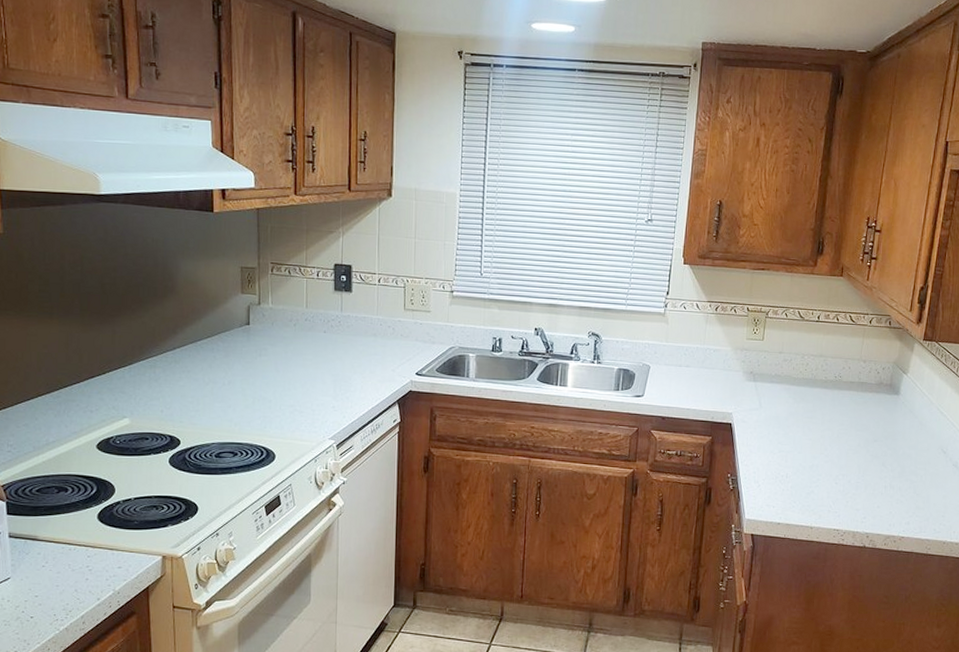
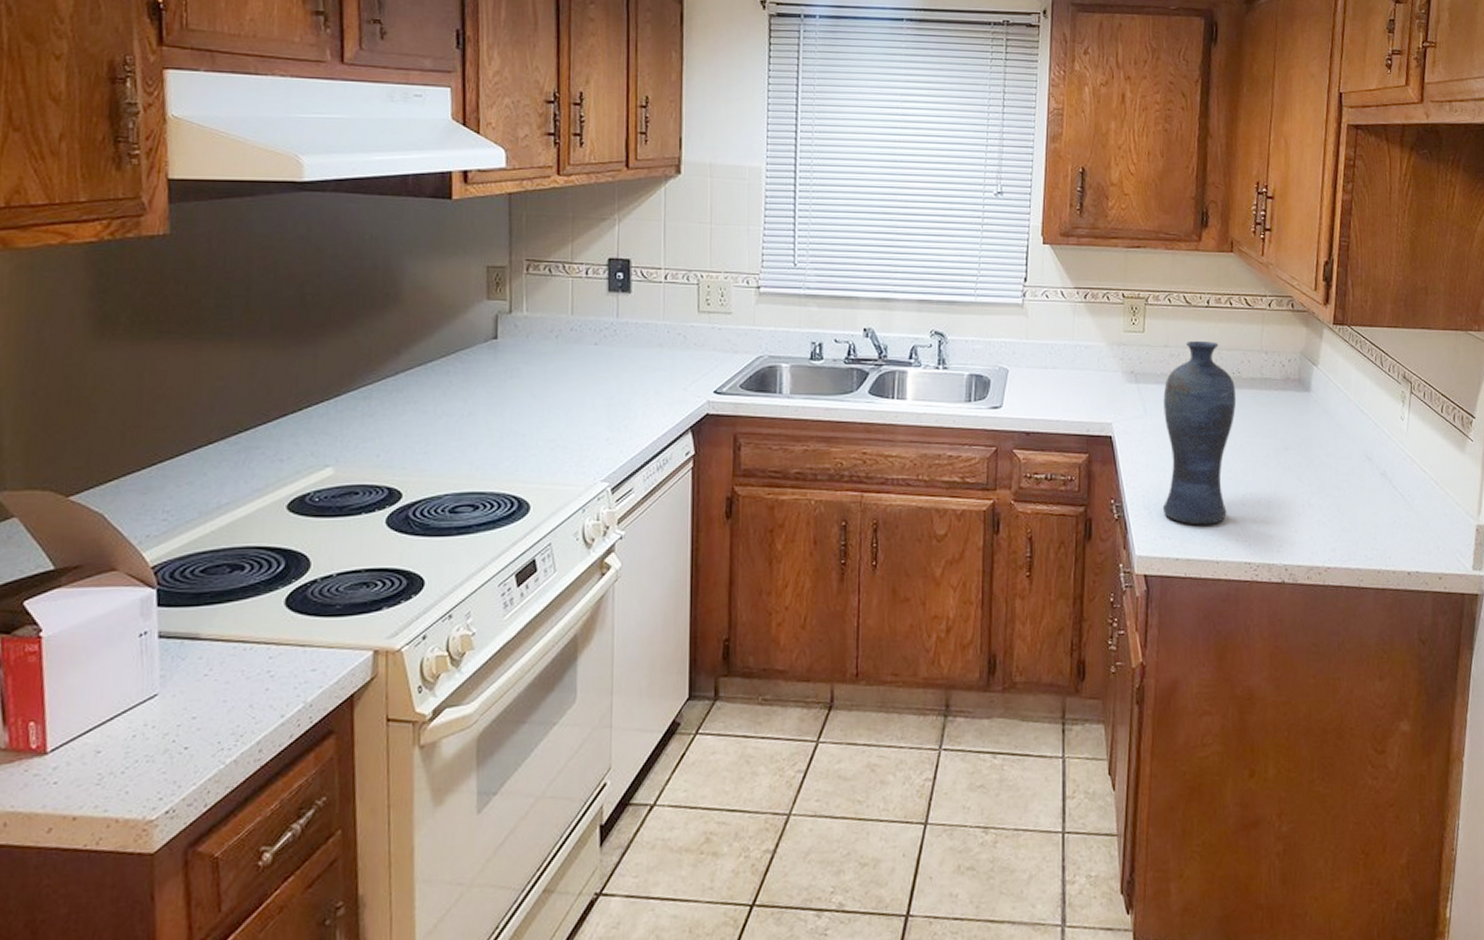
vase: none [769,349,837,498] -> present [1162,340,1237,525]

